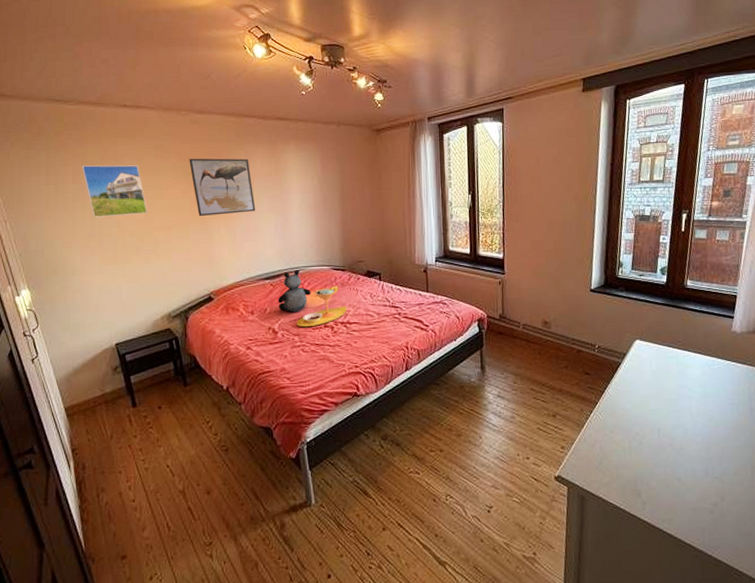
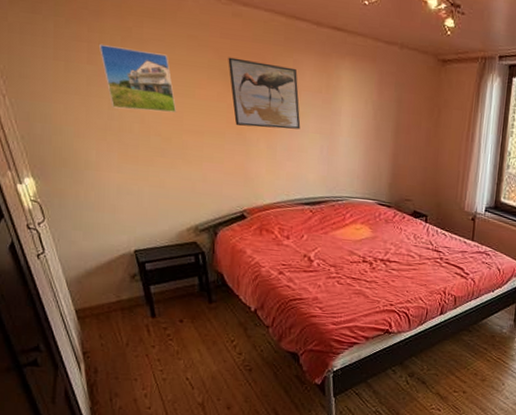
teddy bear: present [278,270,311,313] -> none [316,199,352,243]
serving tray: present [296,286,347,328] -> none [333,222,389,260]

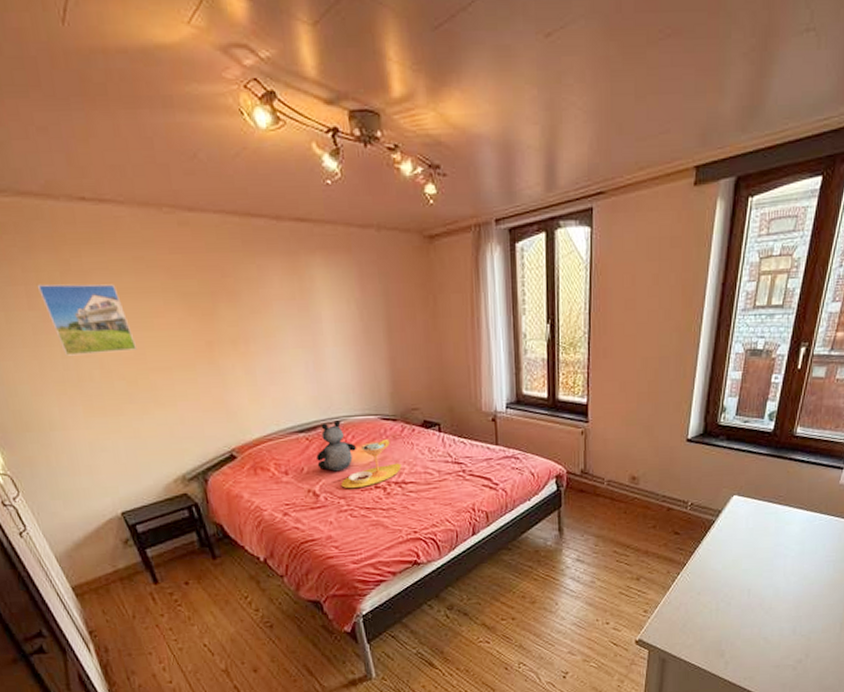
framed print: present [228,57,301,130] -> none [182,274,279,353]
teddy bear: none [316,199,352,243] -> present [316,420,356,472]
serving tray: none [333,222,389,260] -> present [340,440,401,489]

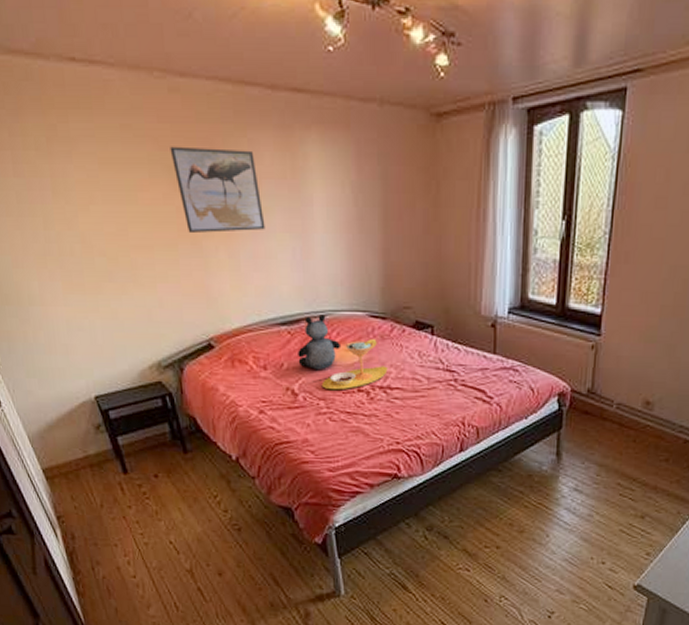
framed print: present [36,284,138,356] -> none [23,149,120,228]
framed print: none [182,274,279,353] -> present [170,146,265,233]

